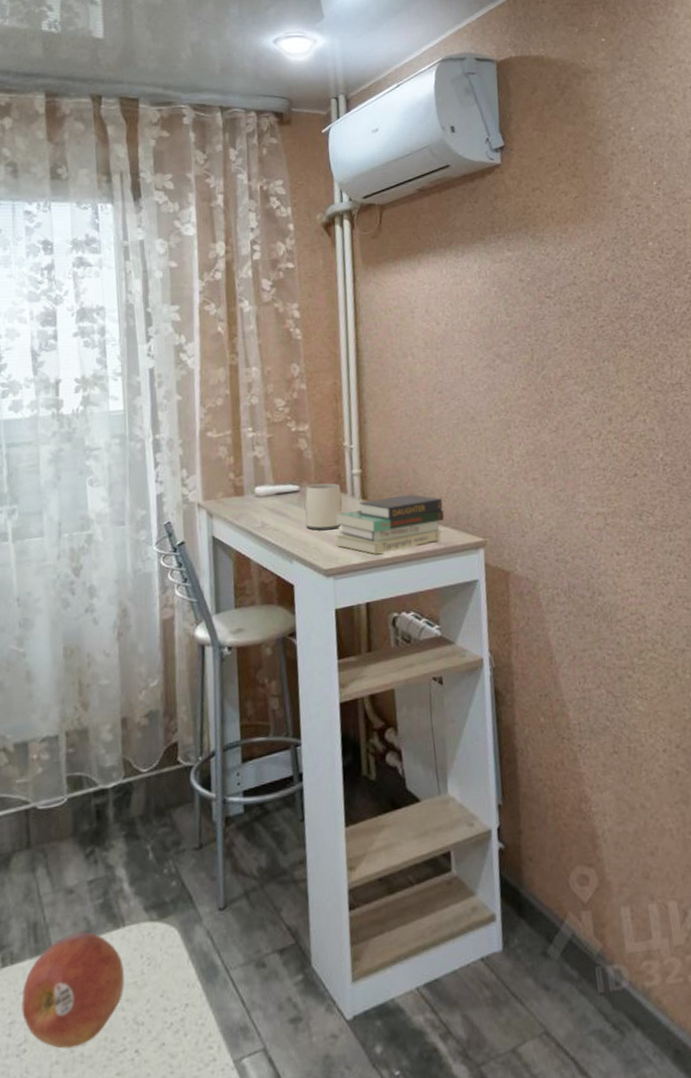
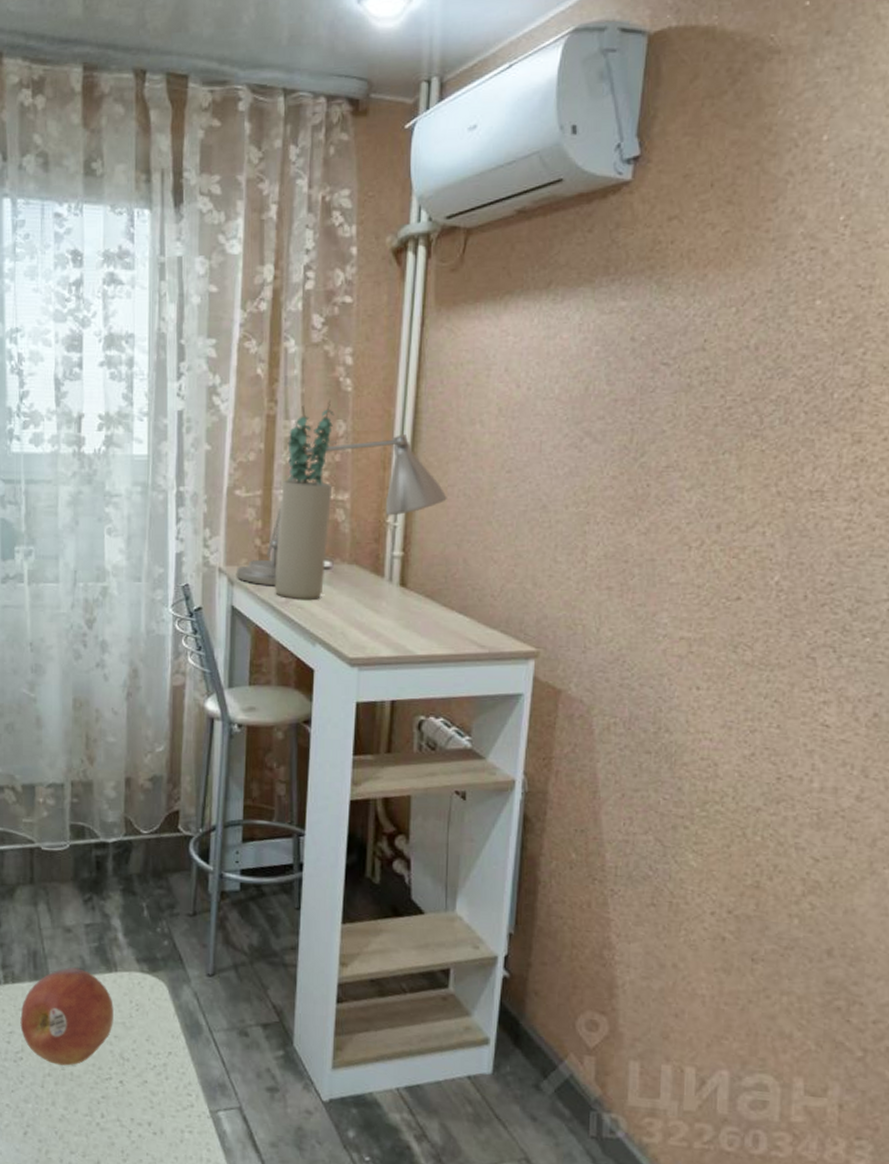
desk lamp: none [214,370,392,514] -> present [236,434,447,586]
vase: none [248,348,295,523] -> present [274,400,334,599]
mug: present [304,483,343,531] -> none [334,561,378,616]
books: present [335,494,445,555] -> none [365,587,494,650]

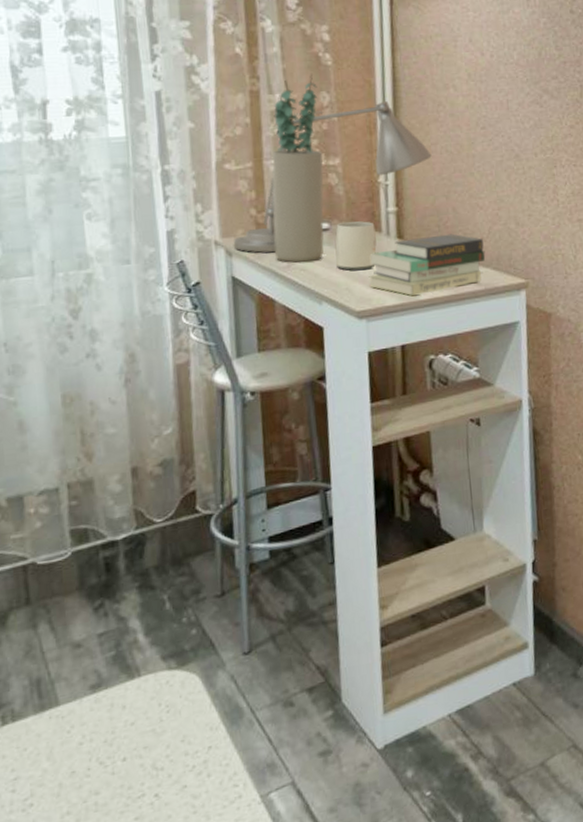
fruit: present [20,967,114,1066] -> none [26,684,141,800]
mug: none [334,561,378,616] -> present [334,221,377,271]
books: none [365,587,494,650] -> present [368,234,486,296]

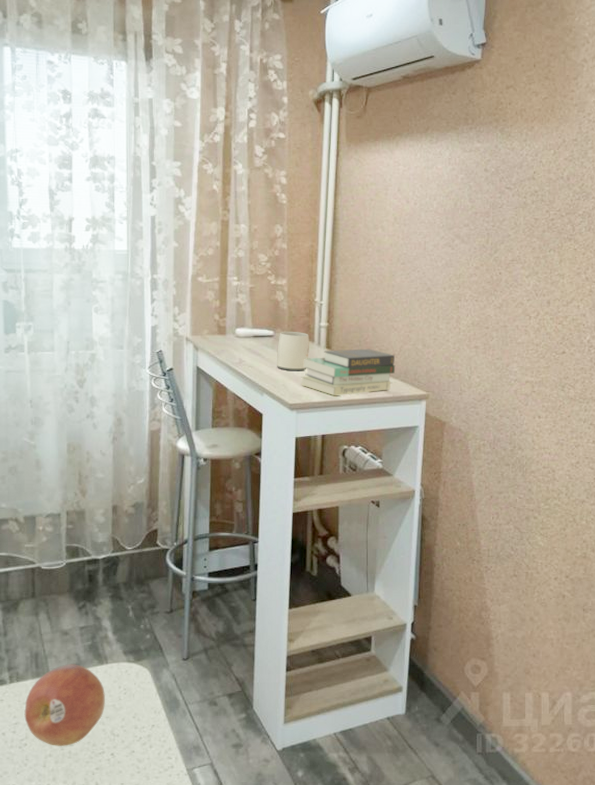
fruit: none [26,684,141,800] -> present [24,664,105,746]
desk lamp: present [233,101,432,253] -> none [199,236,359,351]
vase: present [272,74,324,263] -> none [230,210,274,360]

